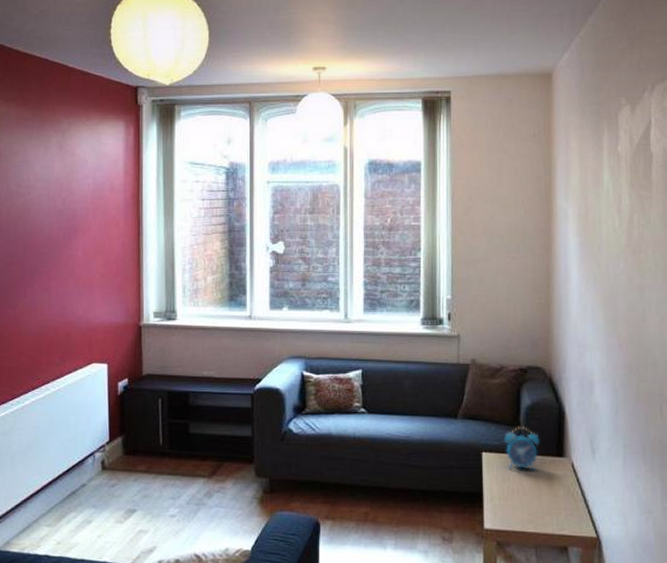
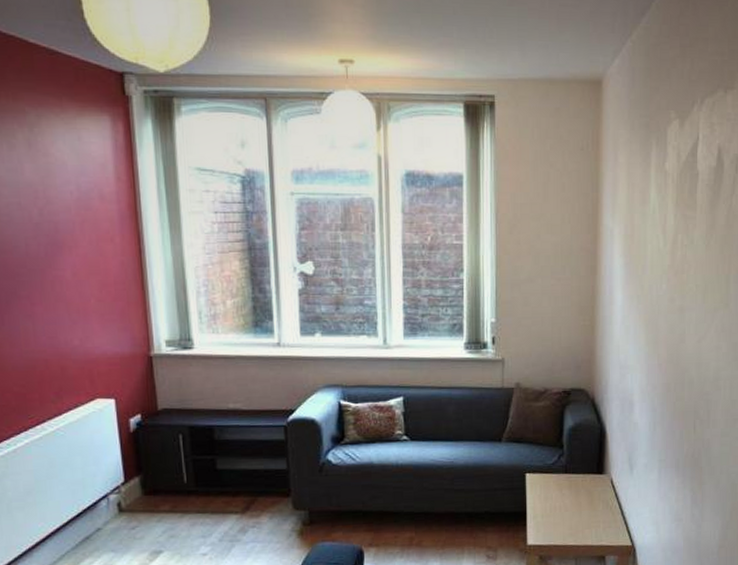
alarm clock: present [504,427,540,471] -> none [548,447,581,489]

